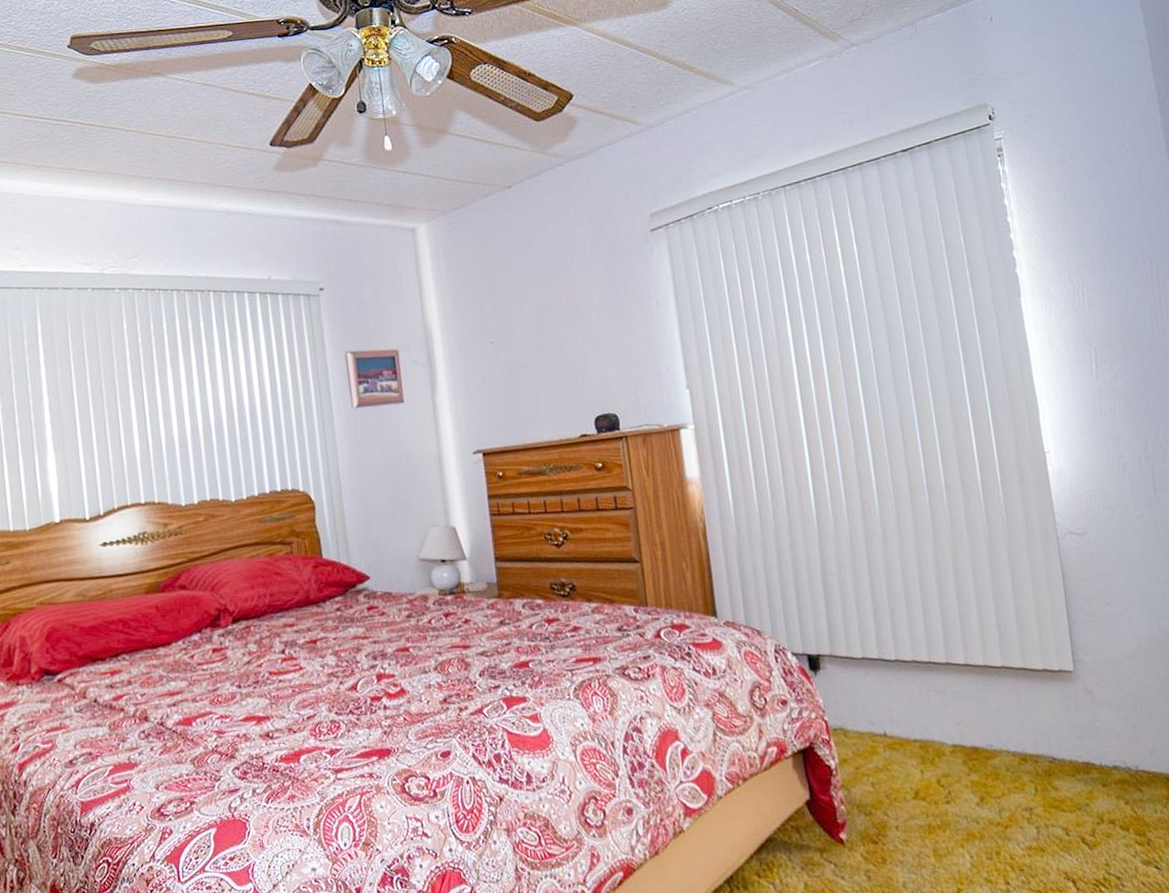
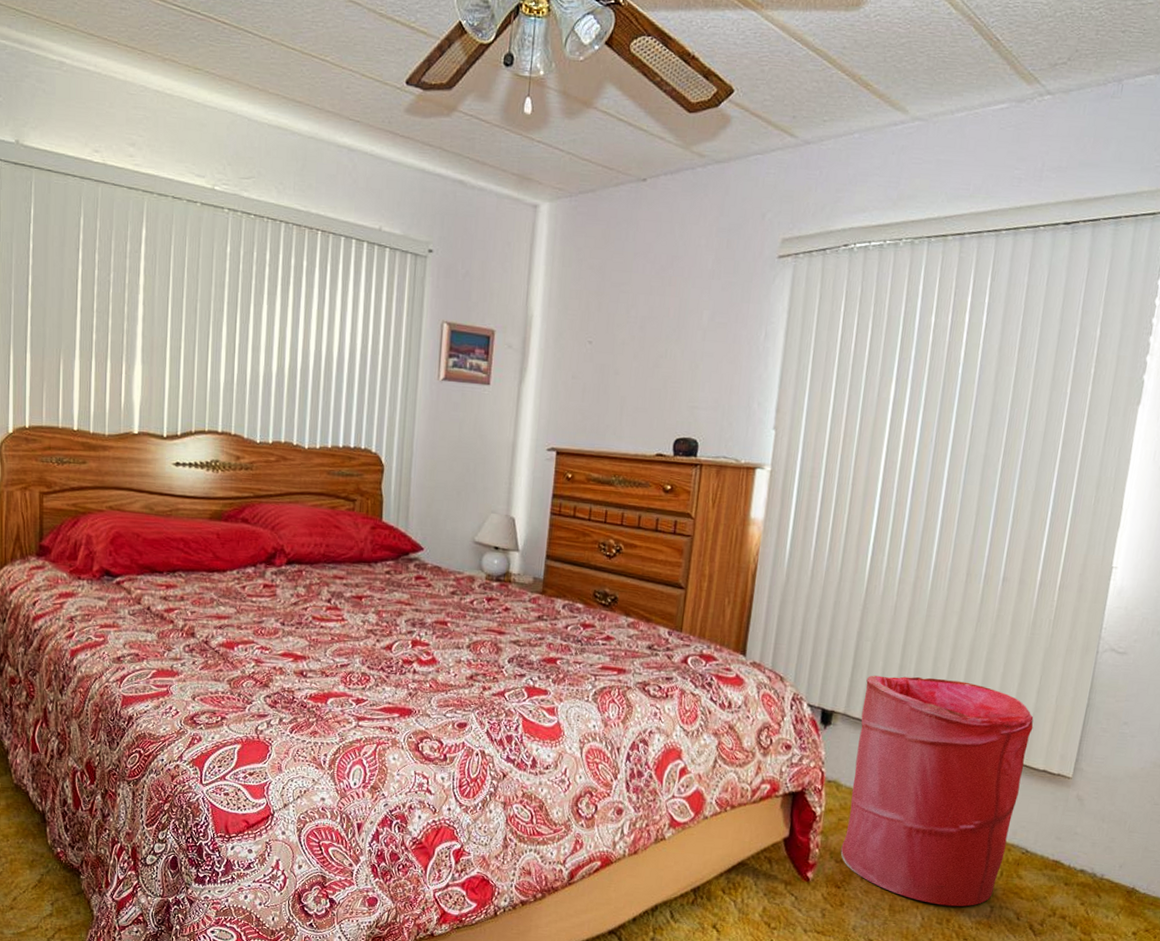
laundry hamper: none [843,595,1034,839] -> present [840,675,1034,907]

